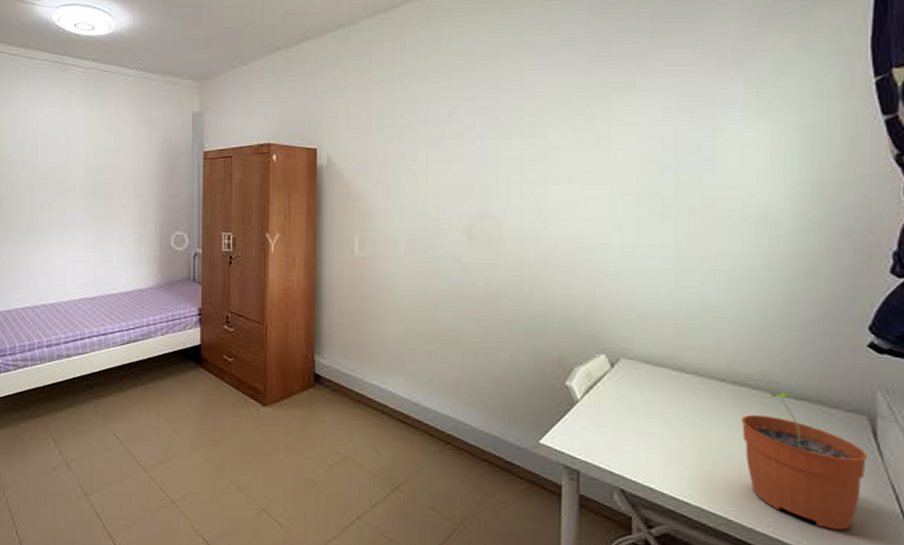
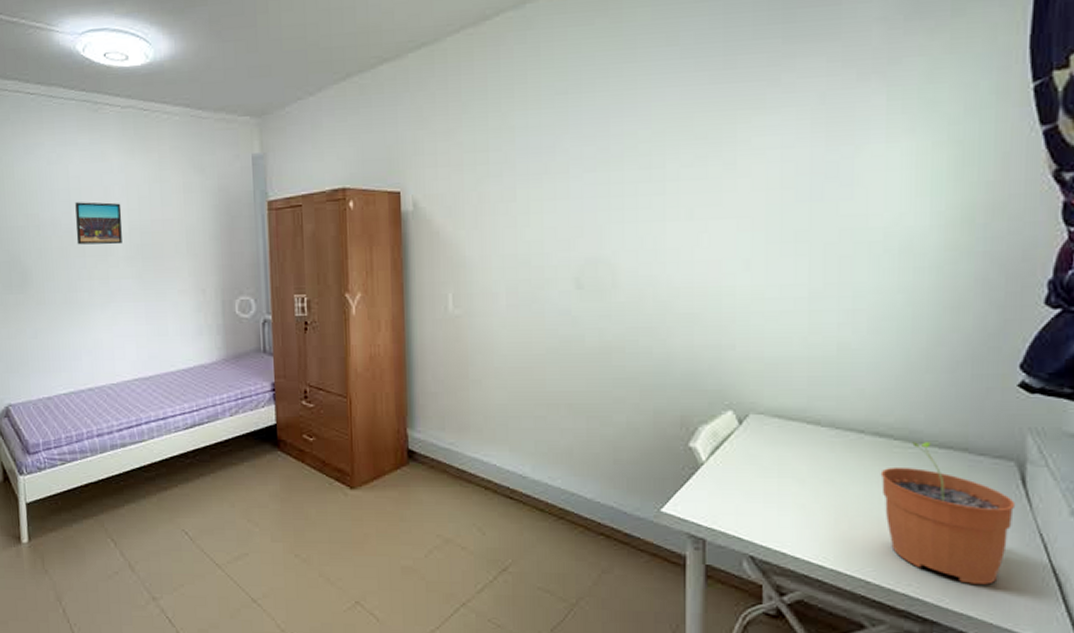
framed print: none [41,146,80,183] -> present [75,202,122,245]

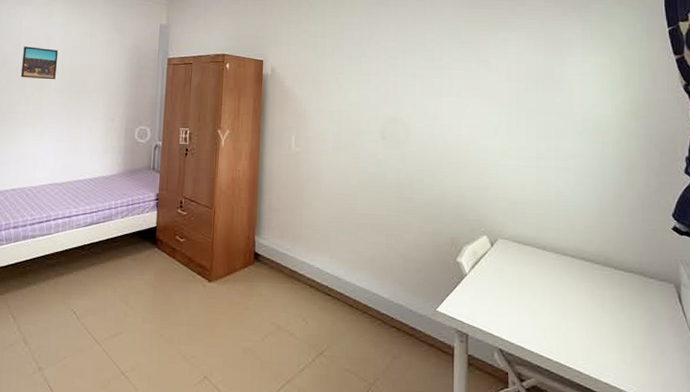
plant pot: present [880,442,1014,585] -> none [586,266,675,377]

